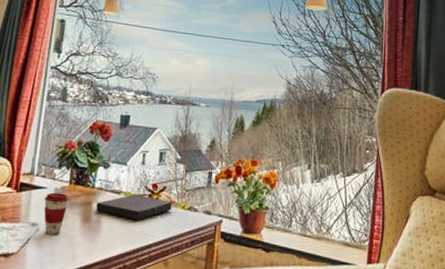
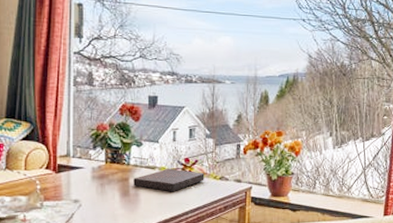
coffee cup: present [44,192,68,235] -> none [83,171,106,209]

